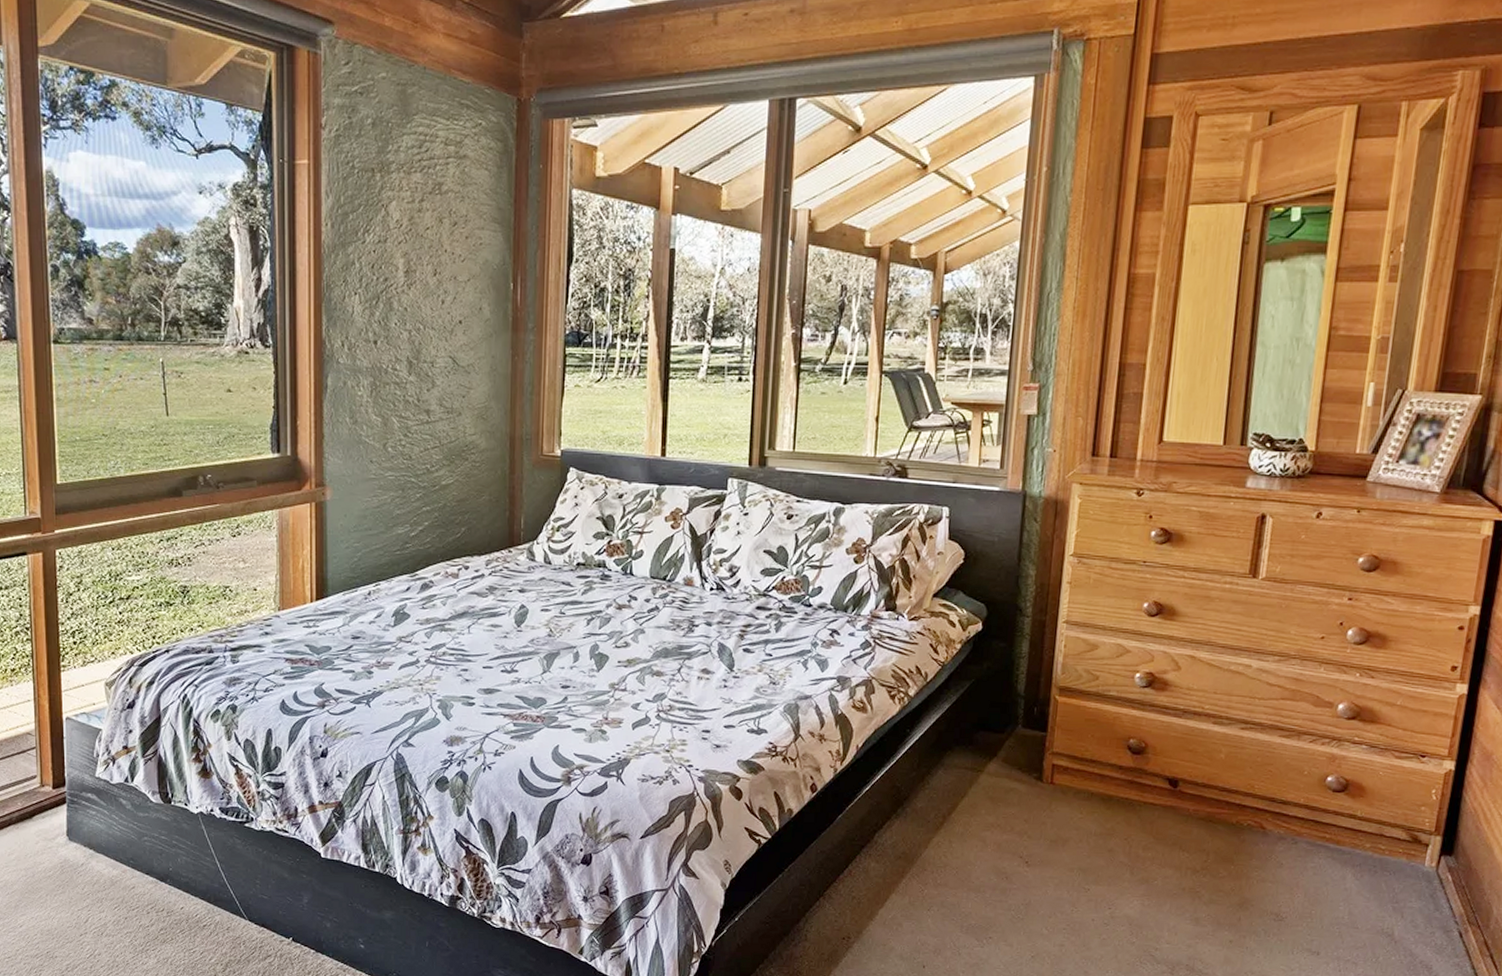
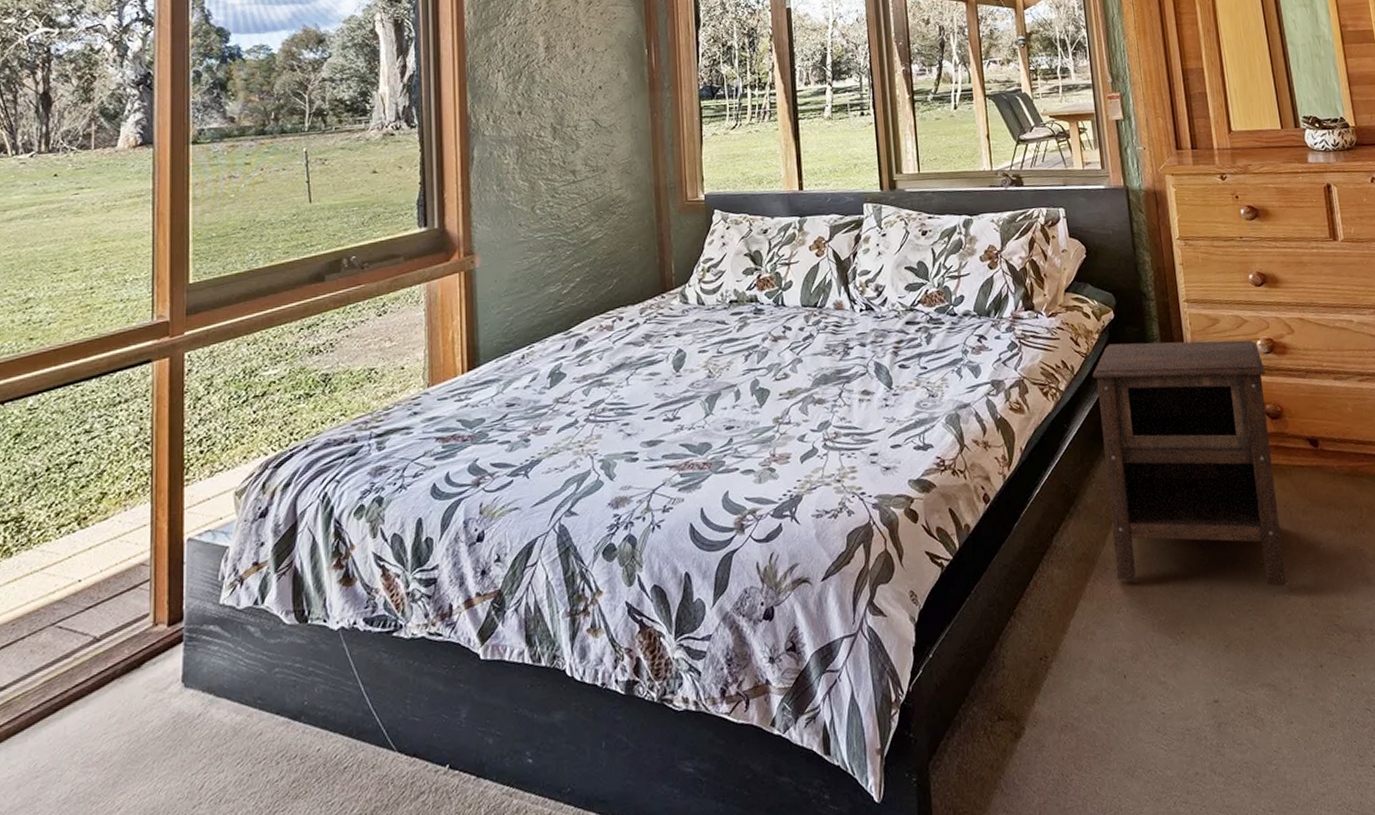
nightstand: none [933,656,1138,913] -> present [1091,339,1287,587]

